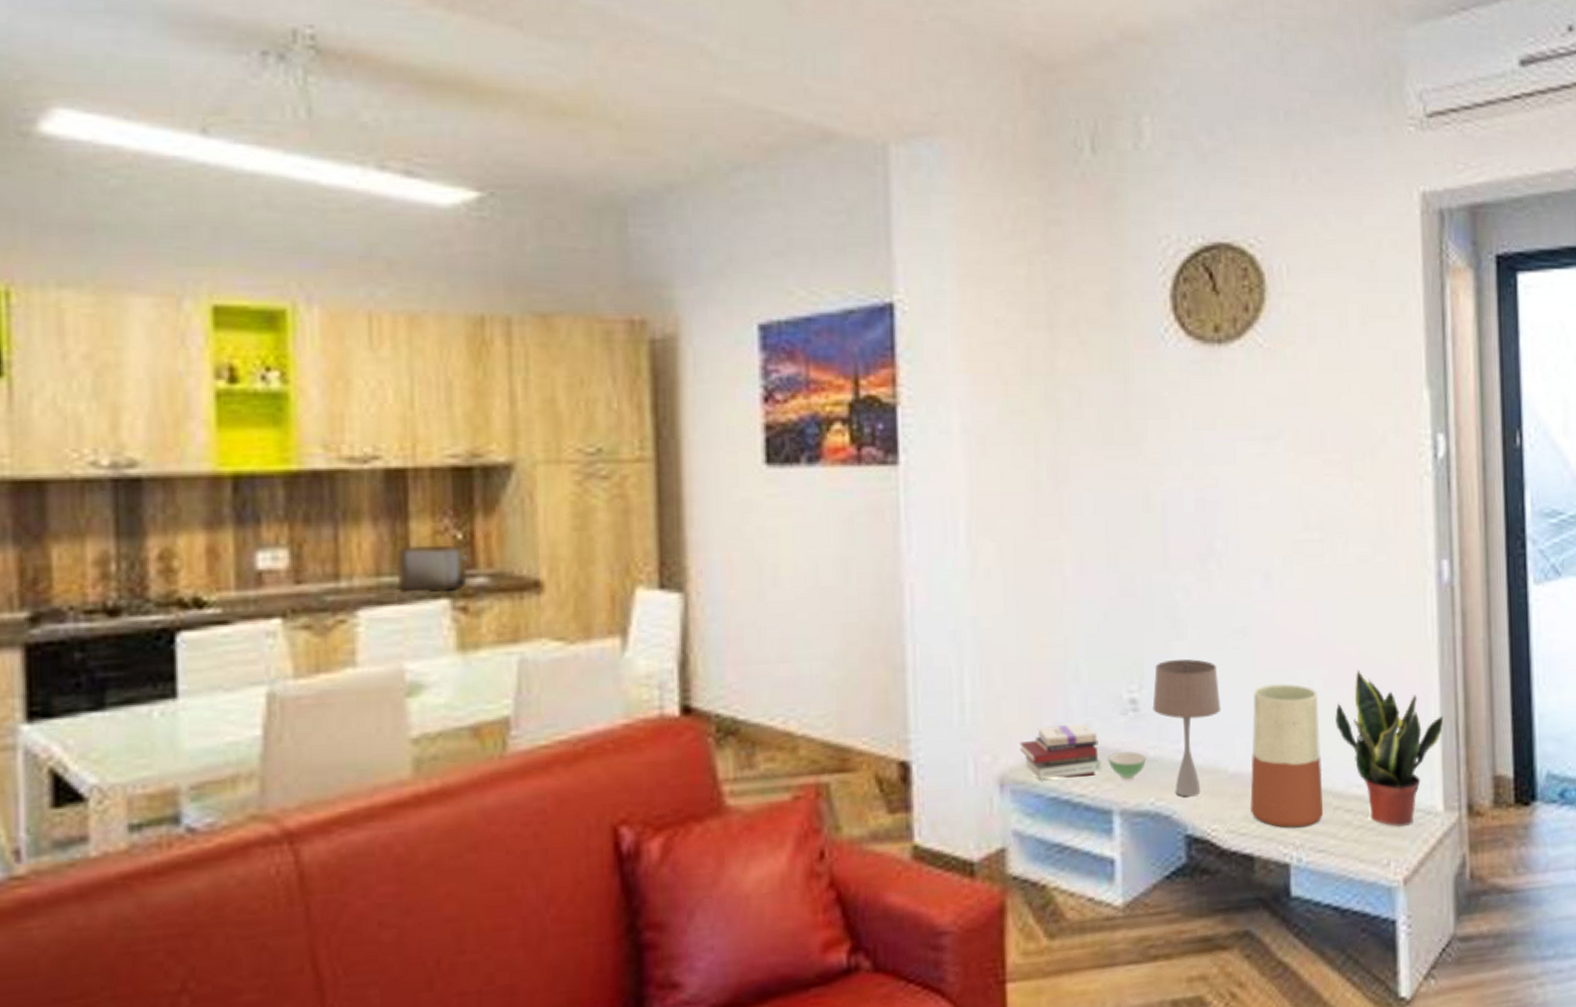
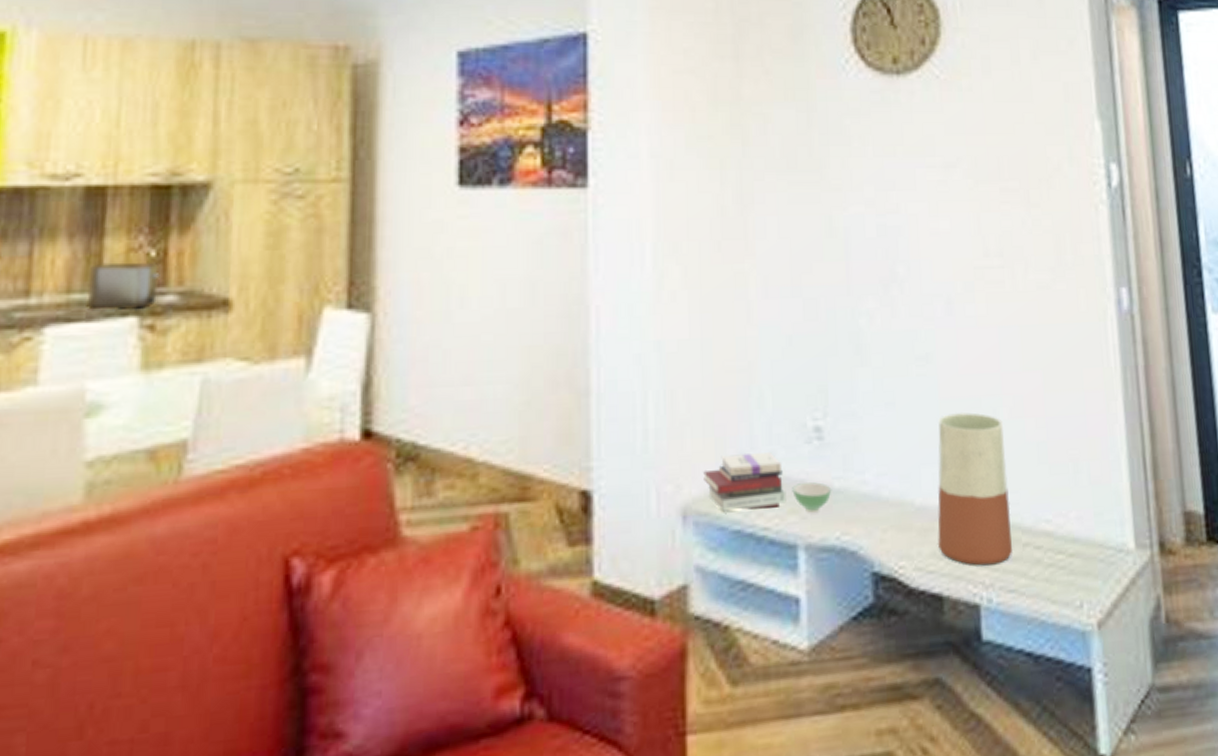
table lamp: present [1152,658,1222,797] -> none [837,385,907,532]
potted plant: present [1335,669,1444,828] -> none [1021,398,1131,567]

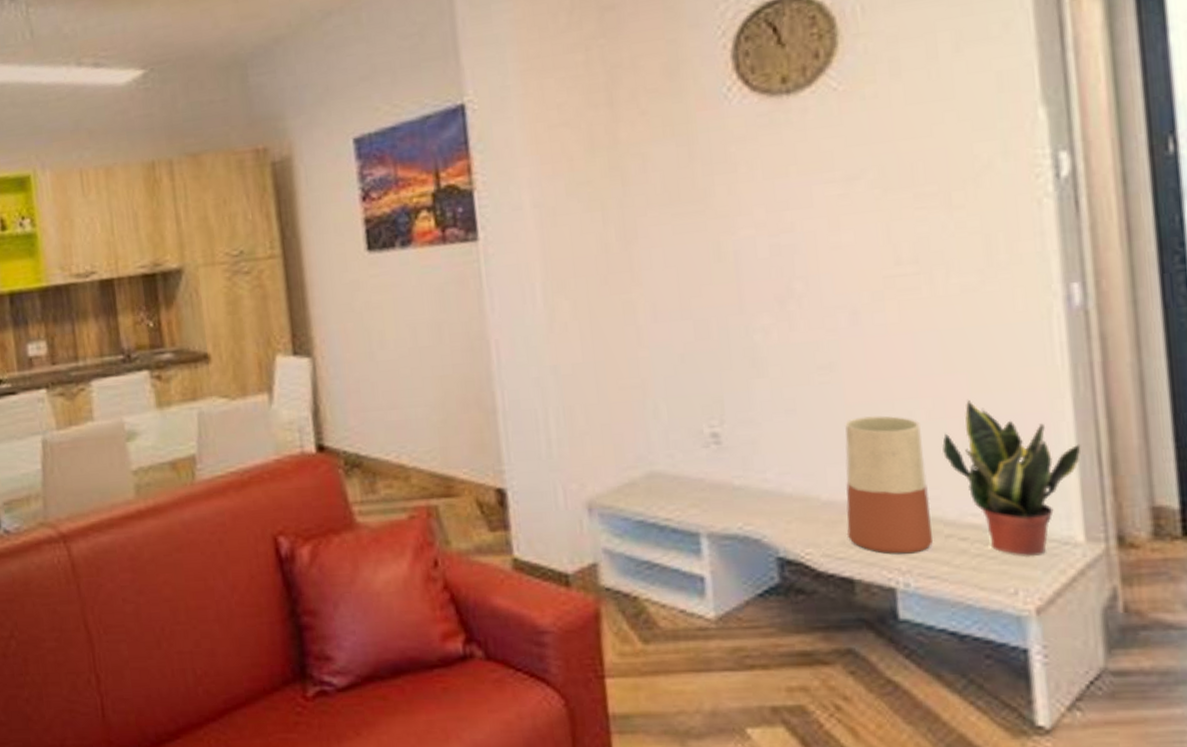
toaster: present [88,261,160,309] -> none [112,330,159,366]
books: present [703,452,787,512] -> none [605,456,687,505]
bowl: present [792,482,832,514] -> none [691,480,733,508]
potted plant: none [1021,398,1131,567] -> present [942,399,1082,557]

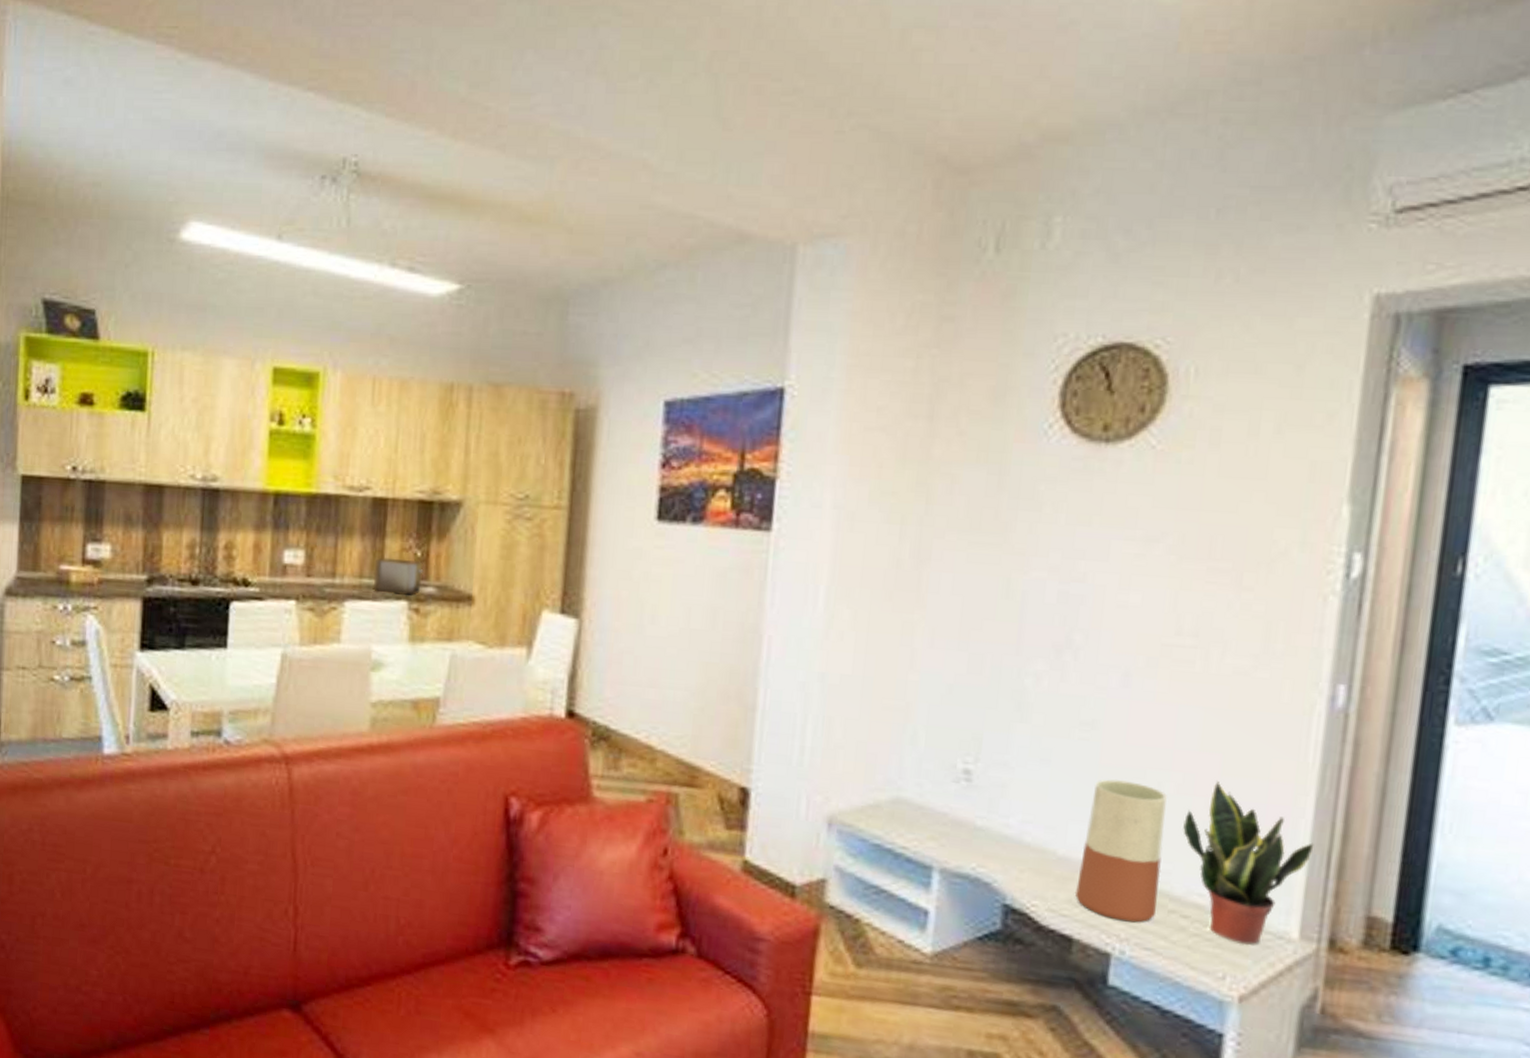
toaster: none [112,330,159,366] -> present [374,557,424,595]

